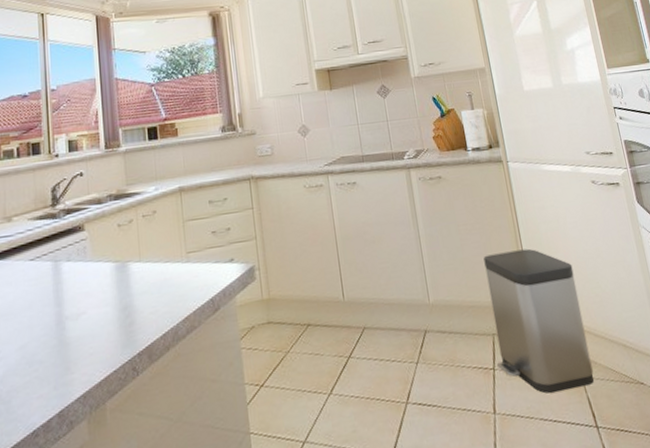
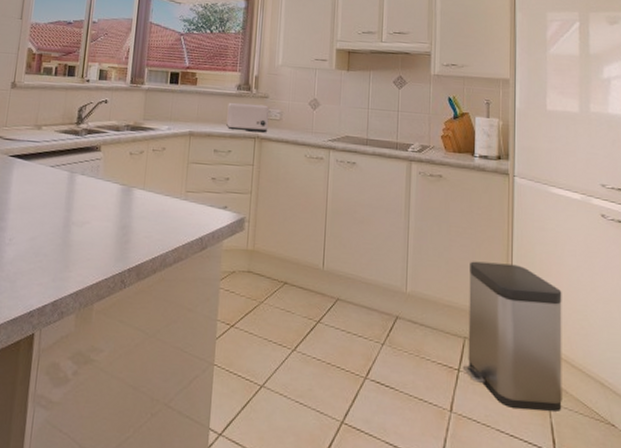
toaster: none [215,142,262,177] -> present [226,102,271,133]

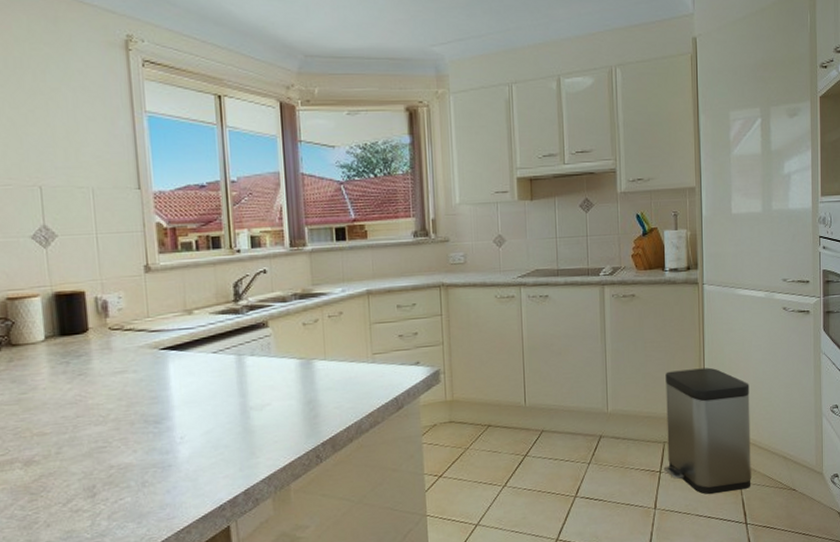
toaster: present [226,102,271,133] -> none [405,249,454,282]

